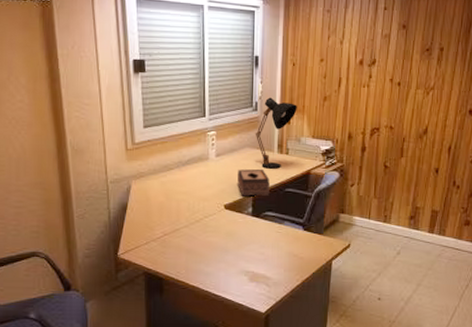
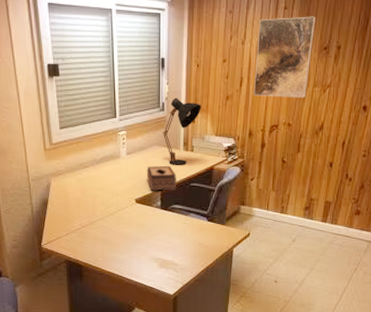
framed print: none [352,17,417,100] -> present [253,16,316,98]

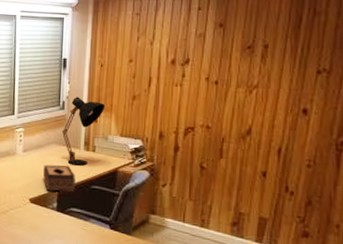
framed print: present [253,16,316,98] -> none [163,16,236,99]

